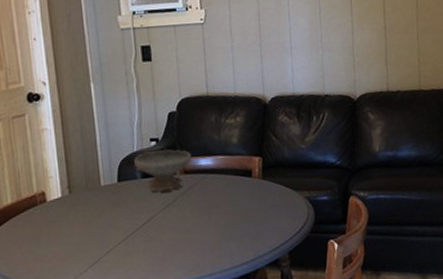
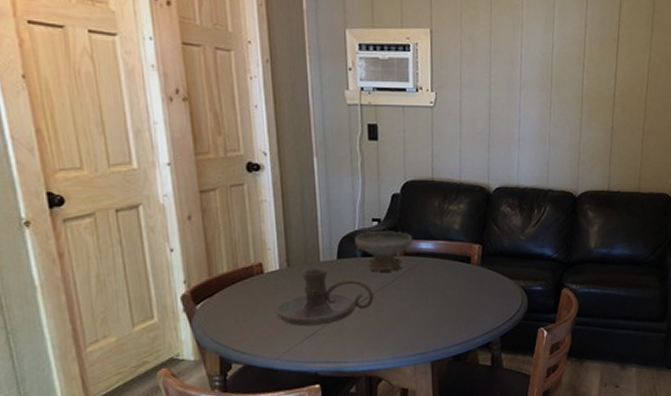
candle holder: none [60,191,157,254] -> present [276,267,374,327]

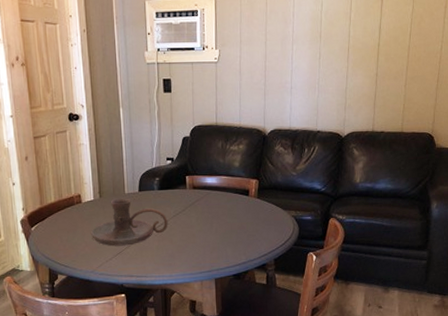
bowl: present [355,230,413,271] -> none [153,167,200,202]

